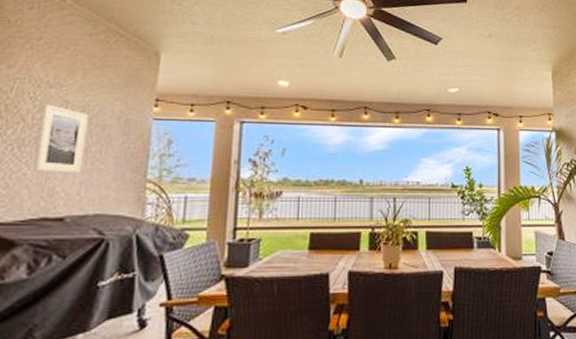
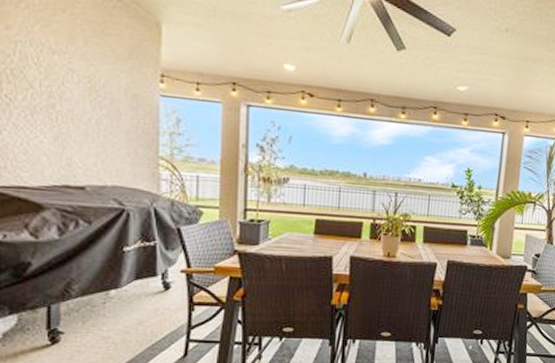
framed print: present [32,103,89,173] -> none [48,70,96,145]

